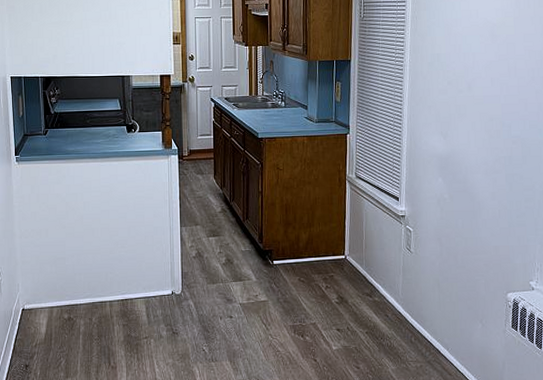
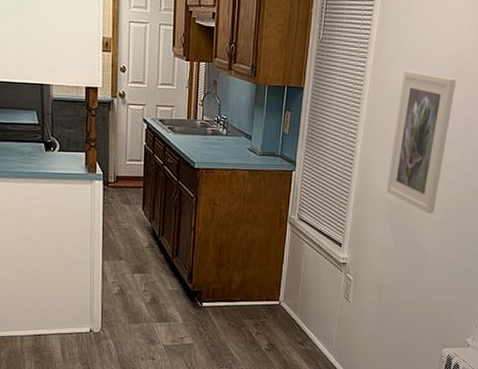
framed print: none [435,38,489,164] -> present [386,71,456,214]

